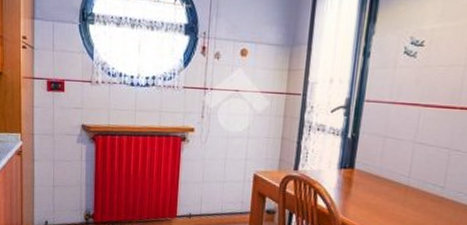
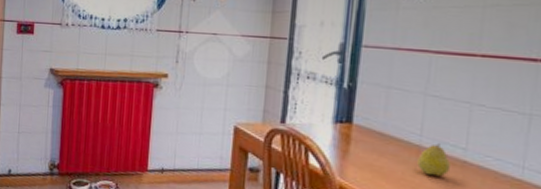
fruit: none [405,183,431,211] -> present [417,143,450,177]

